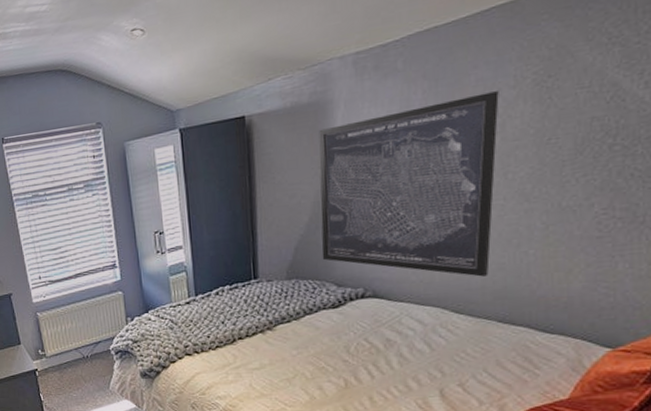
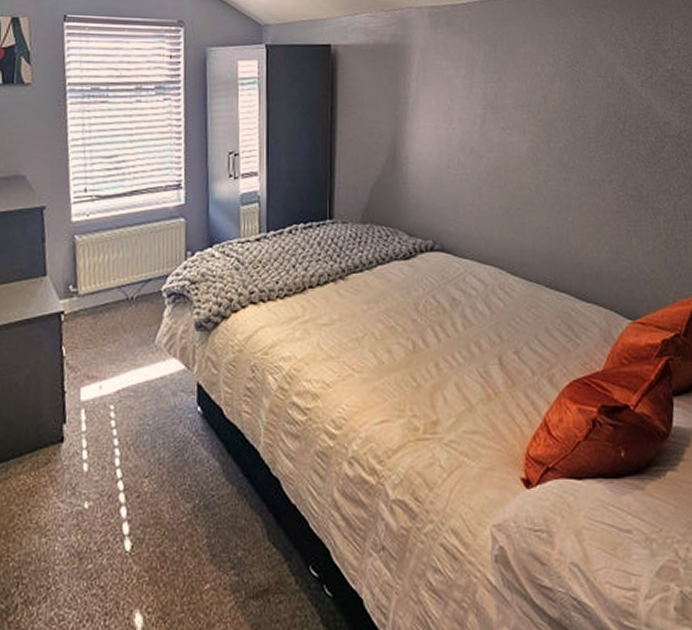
wall art: present [319,91,499,277] -> none [396,66,542,239]

